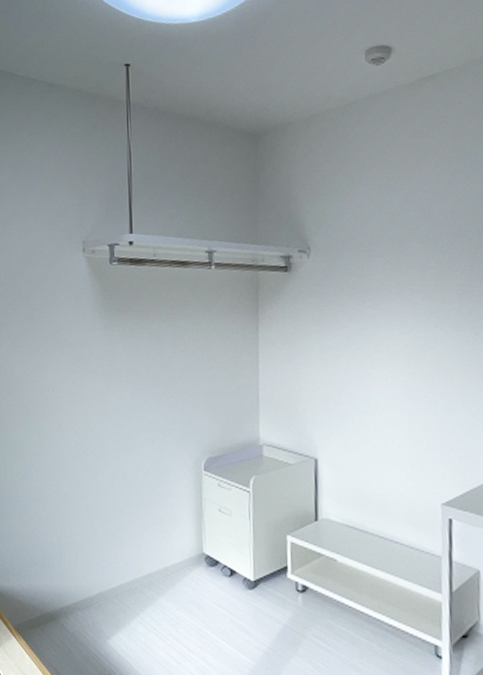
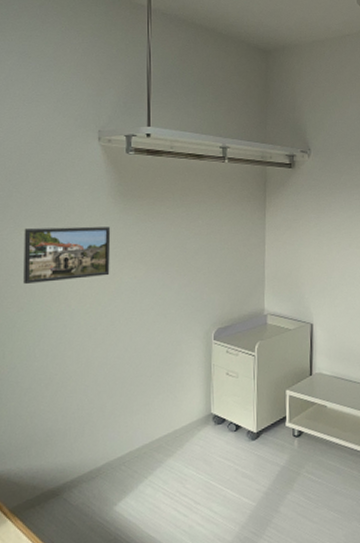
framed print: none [18,343,97,402] -> present [23,226,111,284]

